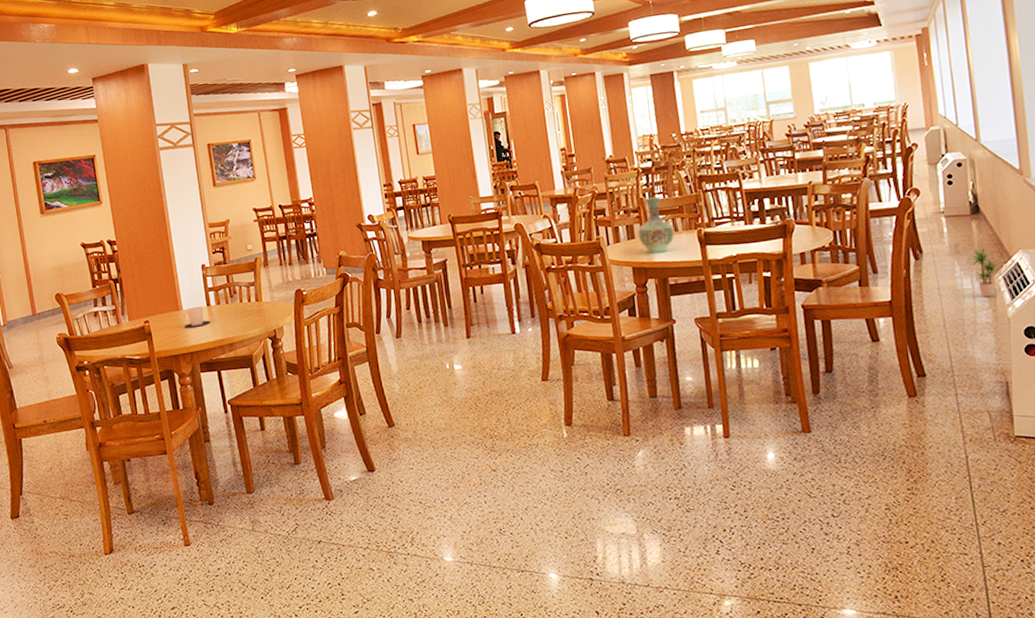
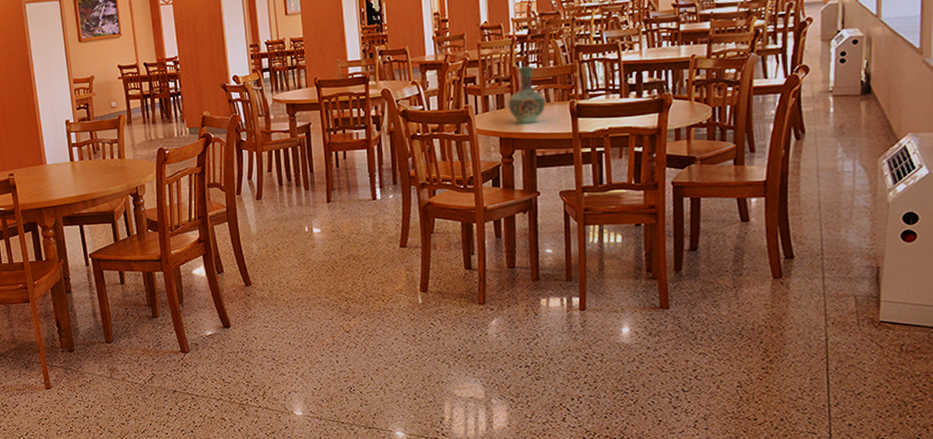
cup: present [182,306,210,328] -> none [46,161,73,182]
potted plant: present [967,246,1003,297] -> none [852,128,888,181]

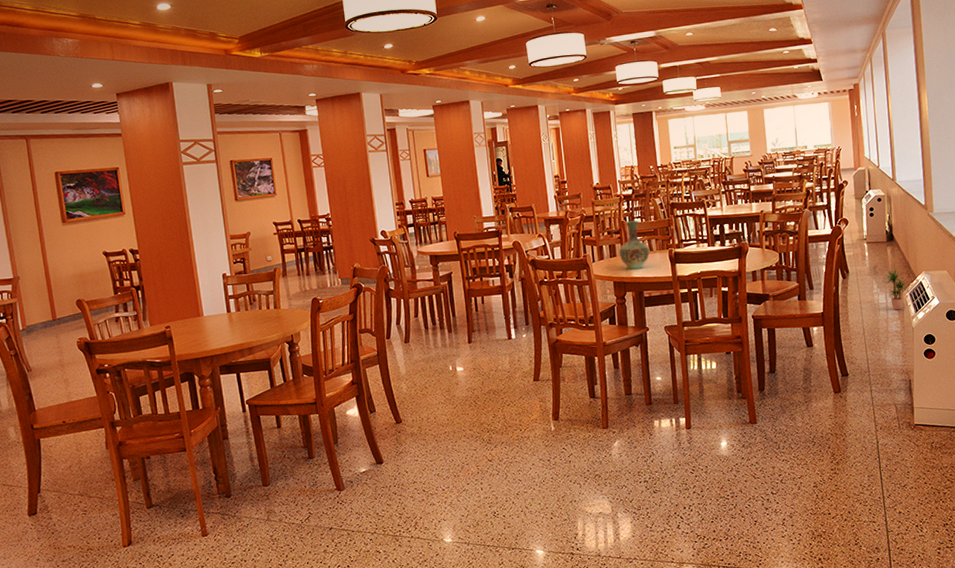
potted plant: none [852,128,888,181] -> present [883,268,910,310]

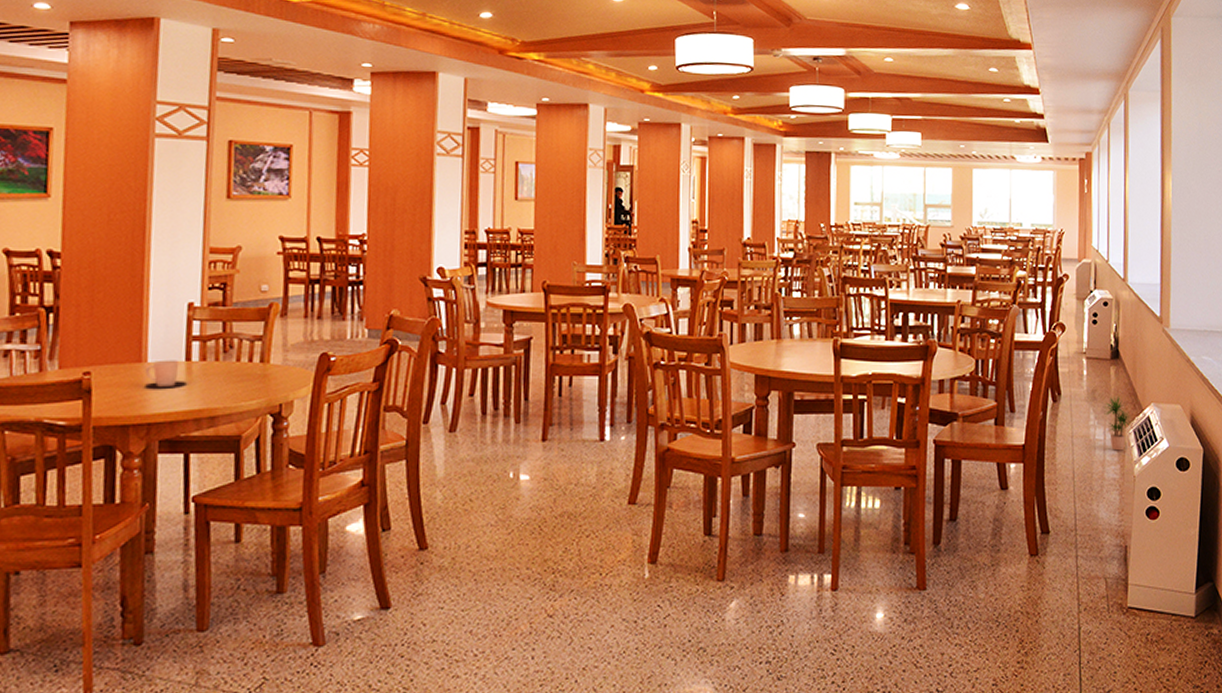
cup: none [203,312,230,333] -> present [144,360,187,388]
vase: present [619,220,649,270] -> none [767,294,807,362]

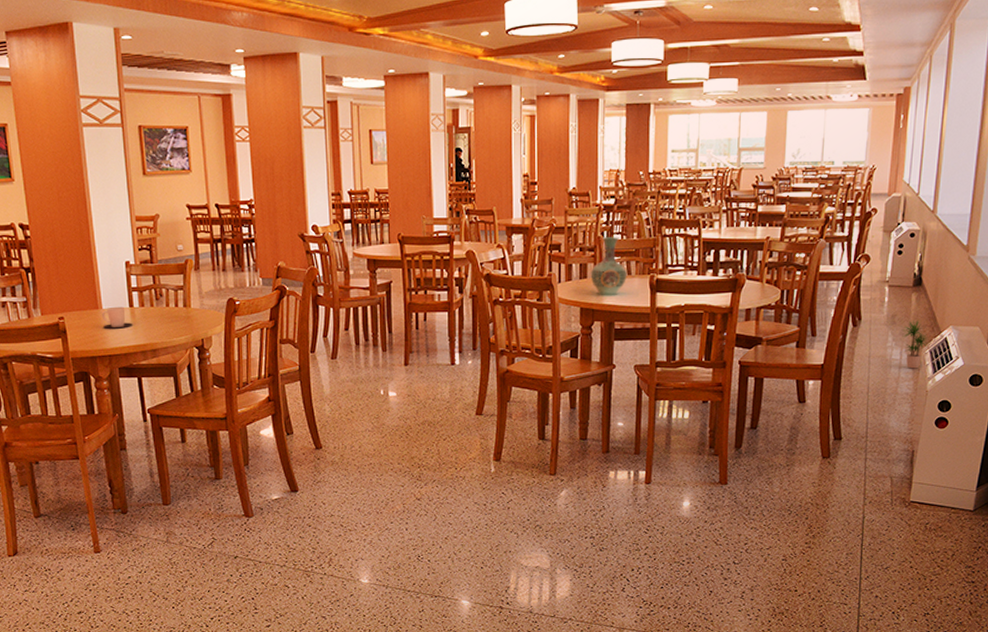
vase: none [767,294,807,362] -> present [590,237,627,296]

